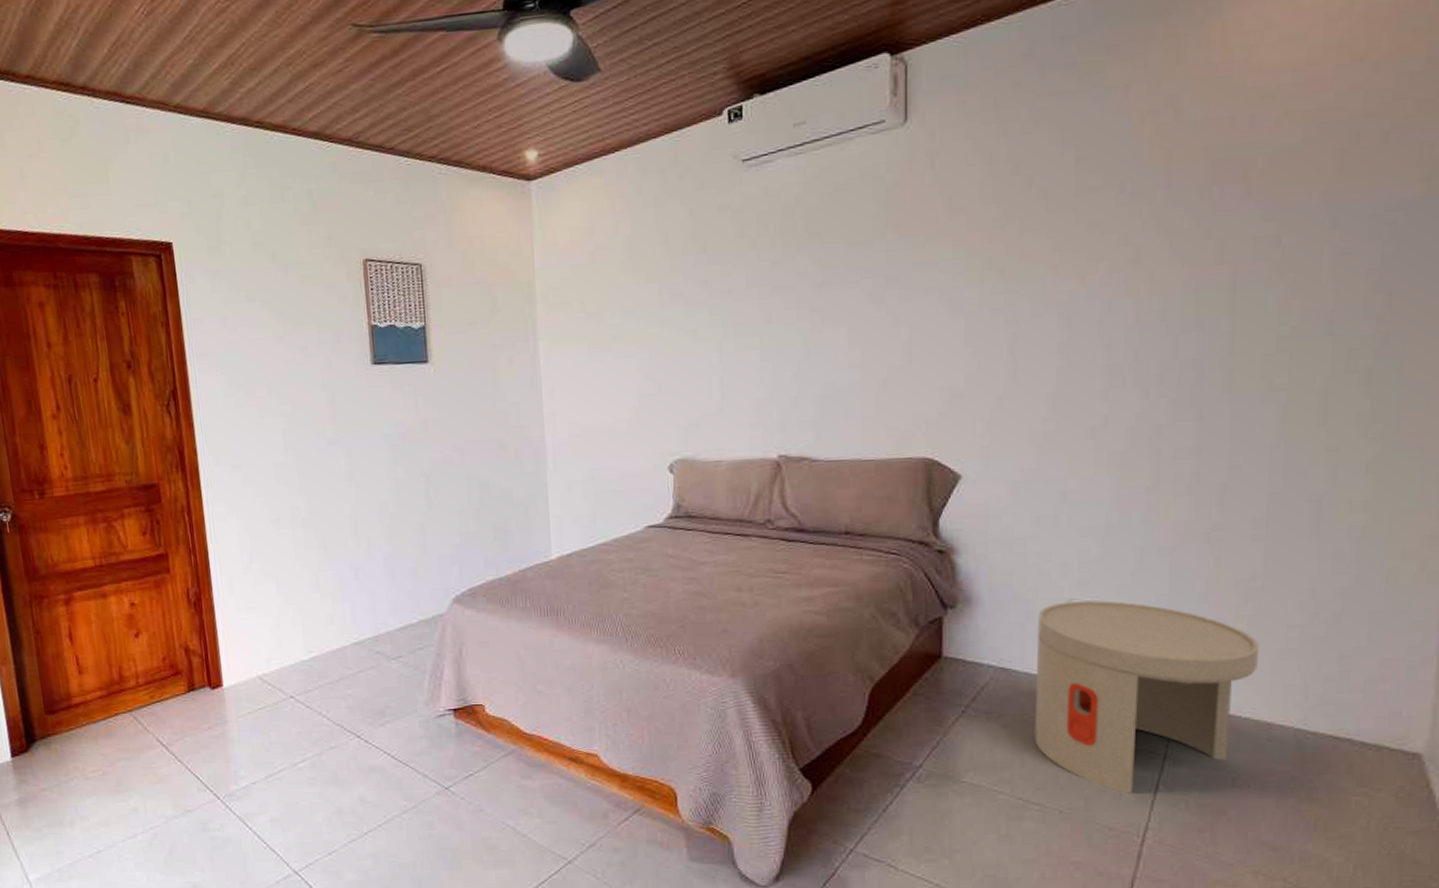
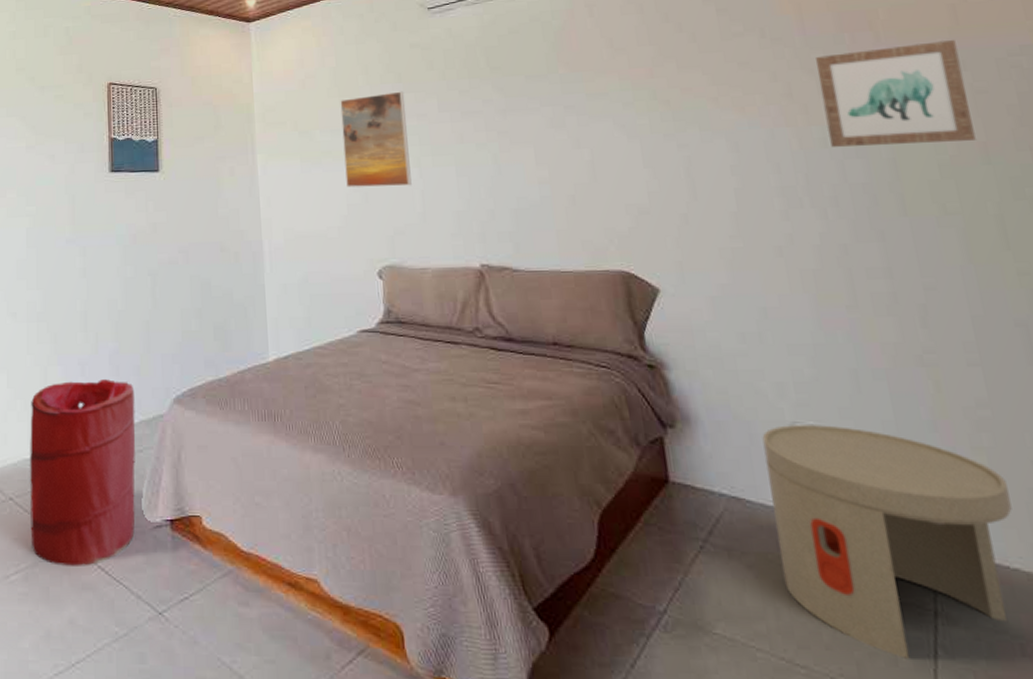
laundry hamper: none [304,582,419,753] -> present [30,379,136,566]
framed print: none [634,263,711,376] -> present [340,91,412,188]
wall art: none [1170,193,1333,320] -> present [816,40,976,147]

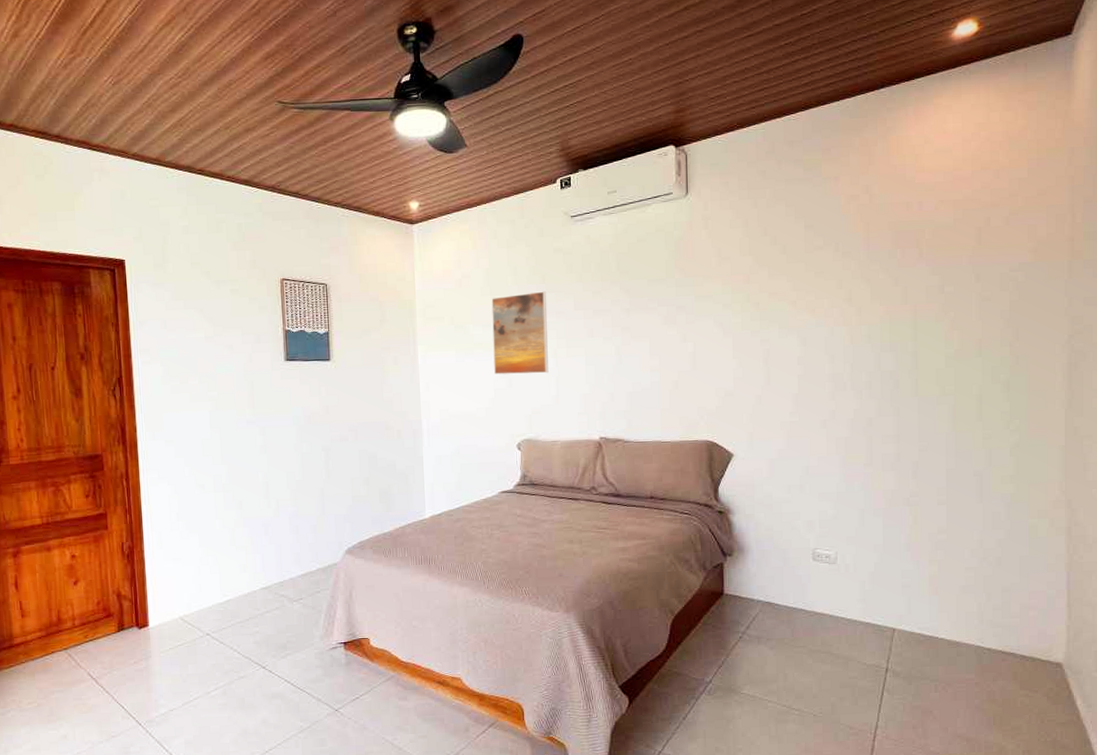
laundry hamper: present [30,379,136,566] -> none [221,537,315,682]
side table: present [762,425,1012,659] -> none [792,549,947,700]
wall art: present [816,40,976,147] -> none [872,257,976,342]

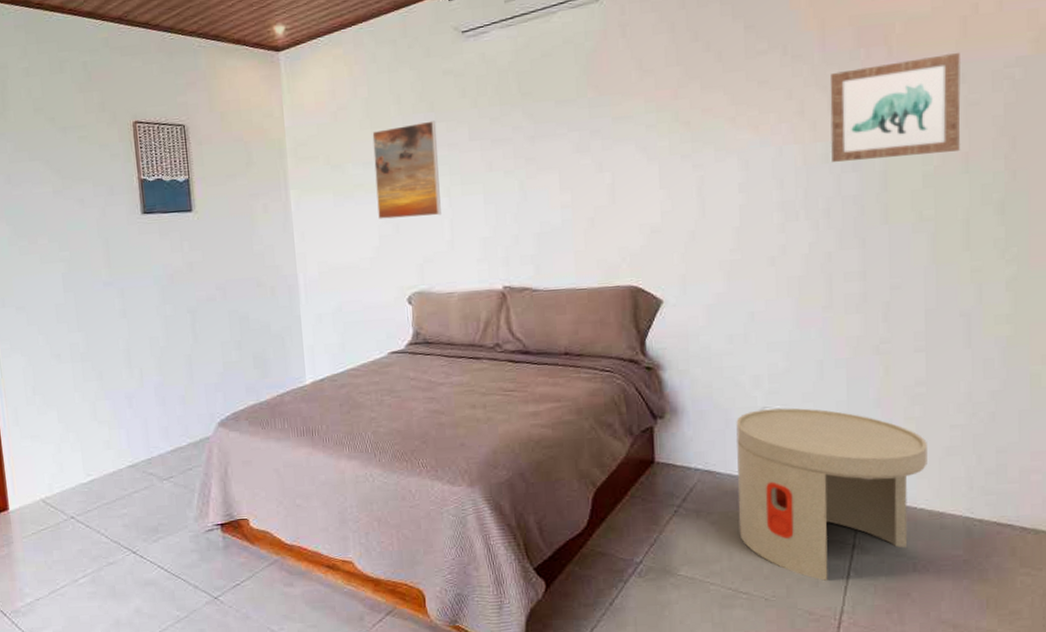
side table: none [792,549,947,700] -> present [736,408,927,581]
wall art: none [872,257,976,342] -> present [830,53,961,162]

